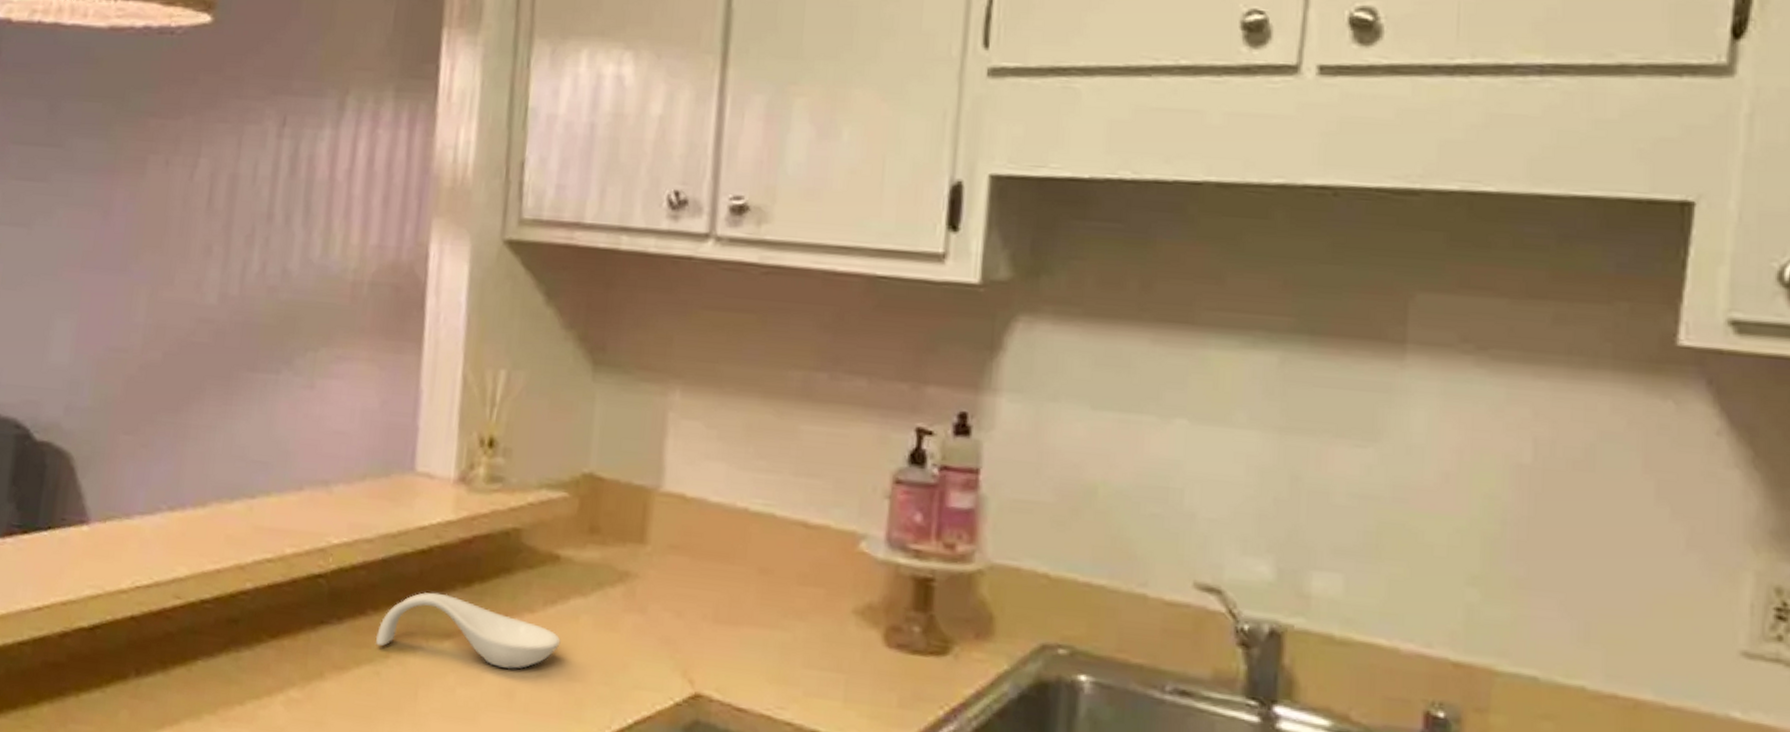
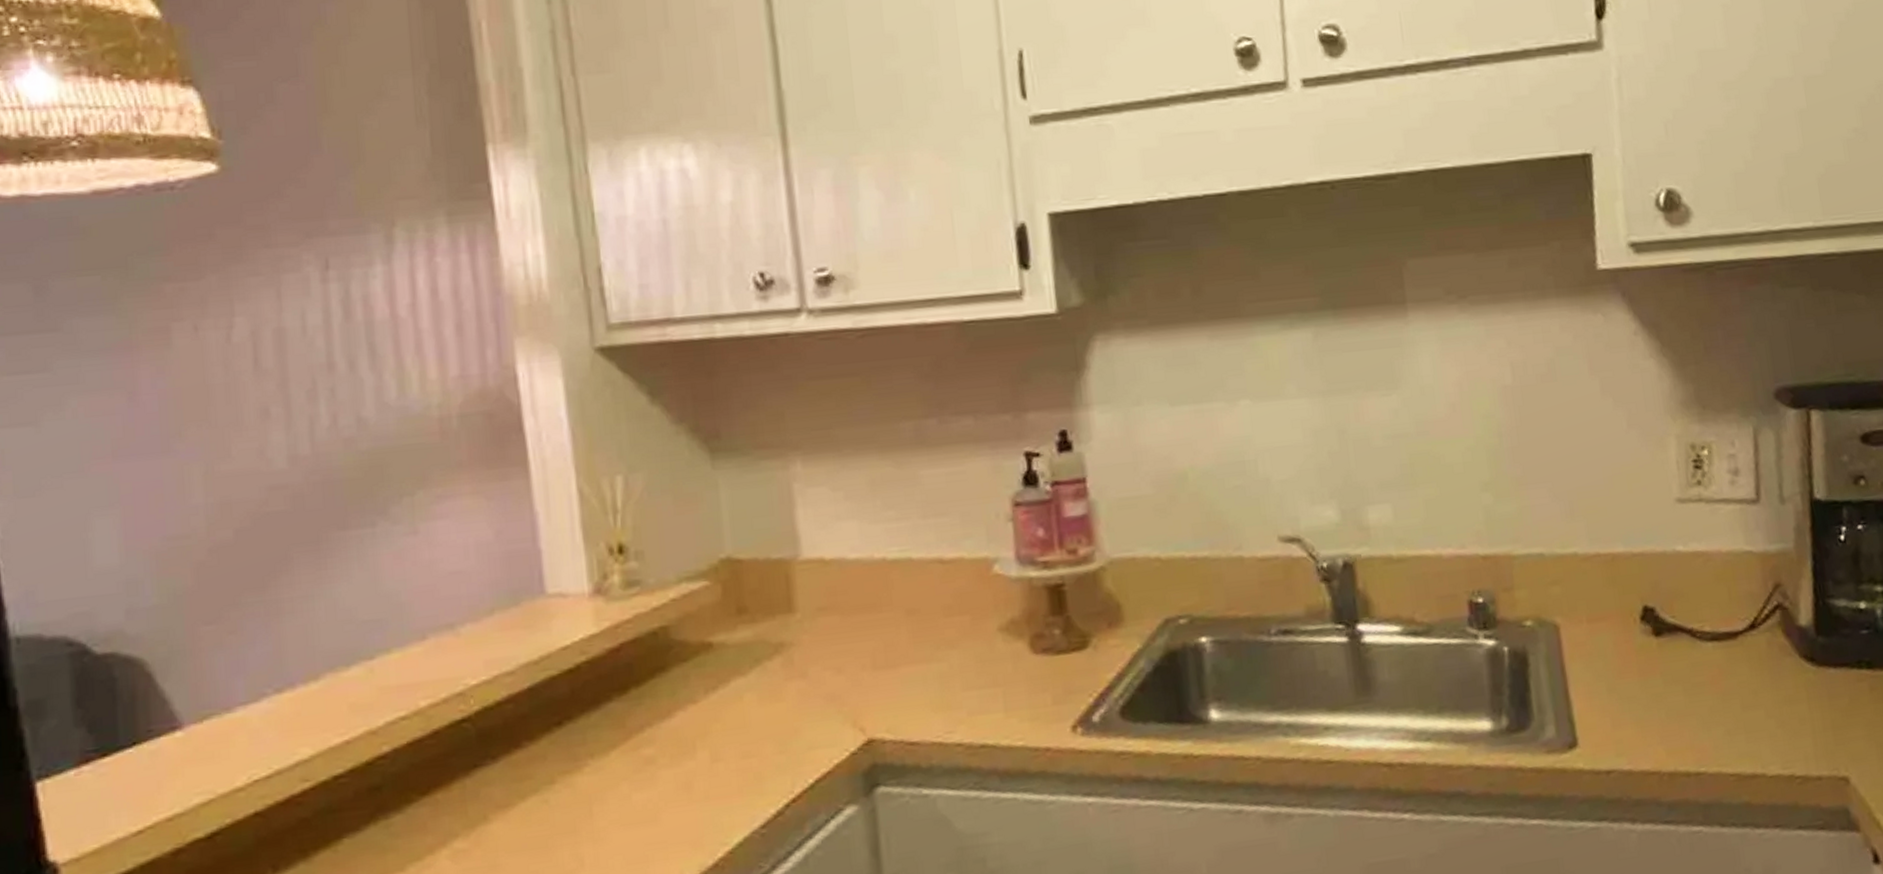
spoon rest: present [375,592,561,670] -> none [536,706,729,775]

